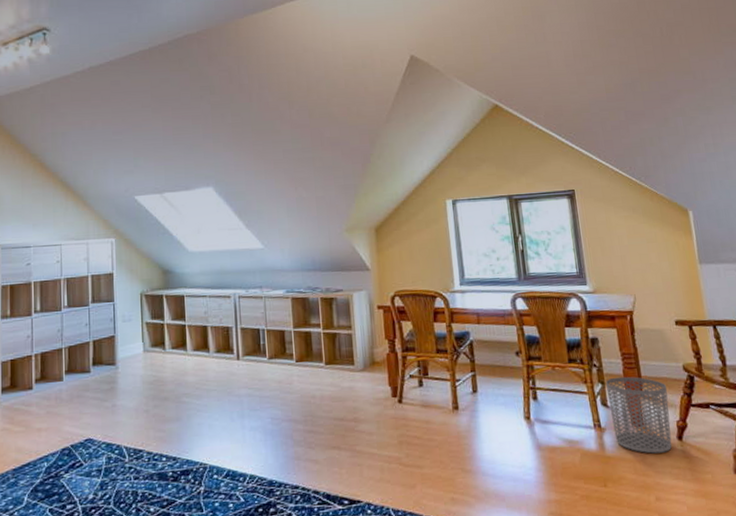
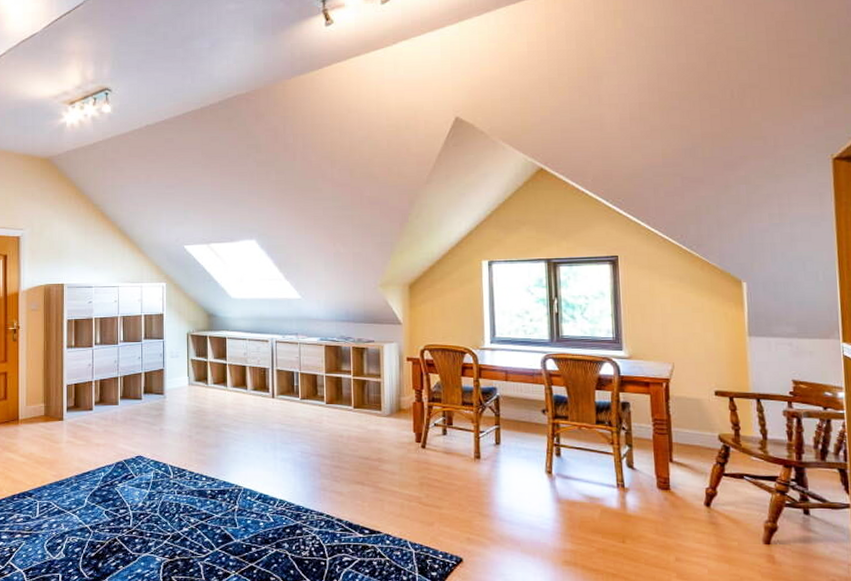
waste bin: present [606,376,672,454] -> none [634,441,699,517]

